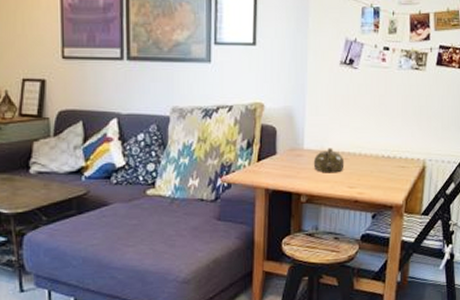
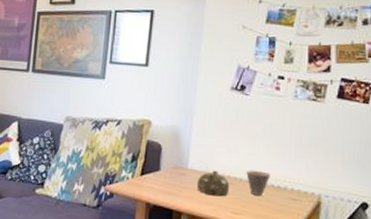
cup: none [359,143,381,167] -> present [246,170,270,196]

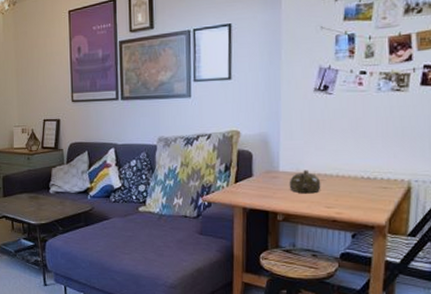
cup: present [246,170,270,196] -> none [336,165,360,188]

